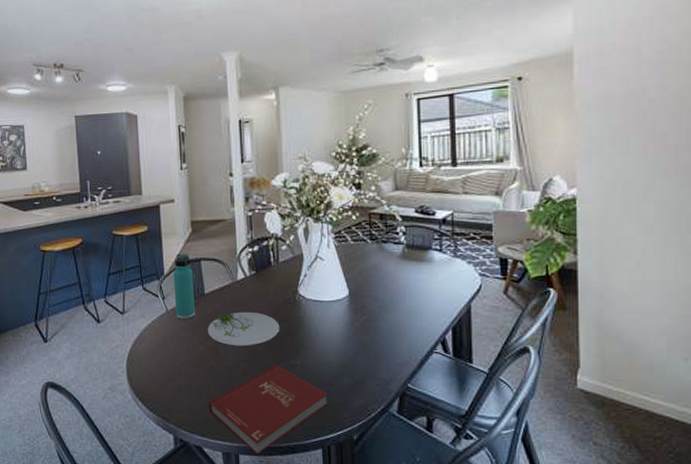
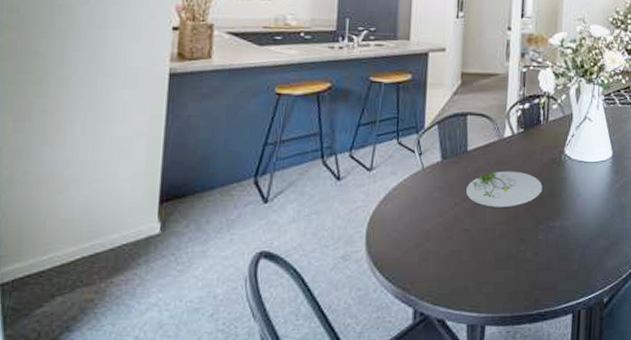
thermos bottle: present [173,253,195,319] -> none [432,106,457,178]
book: present [208,365,328,455] -> none [457,227,583,325]

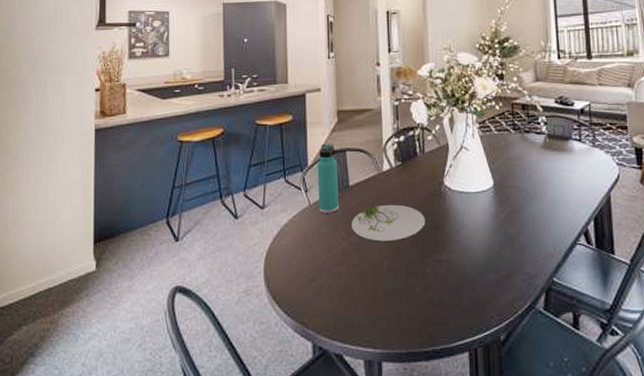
thermos bottle: none [432,106,457,178] -> present [317,143,339,214]

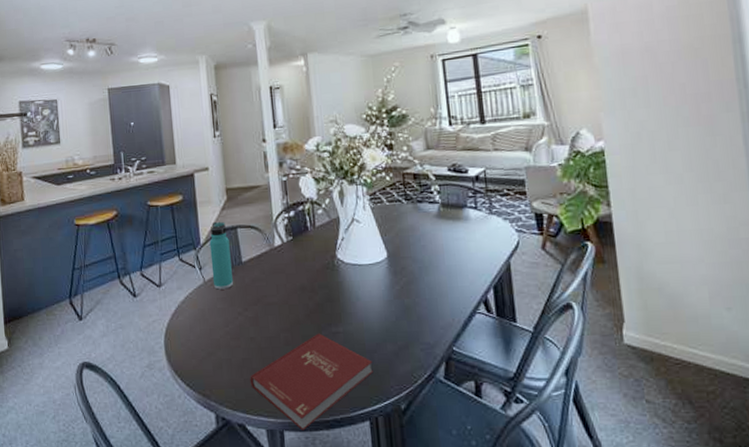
plate: present [350,204,426,243] -> none [245,278,320,317]
book: none [350,261,475,361] -> present [250,333,373,430]

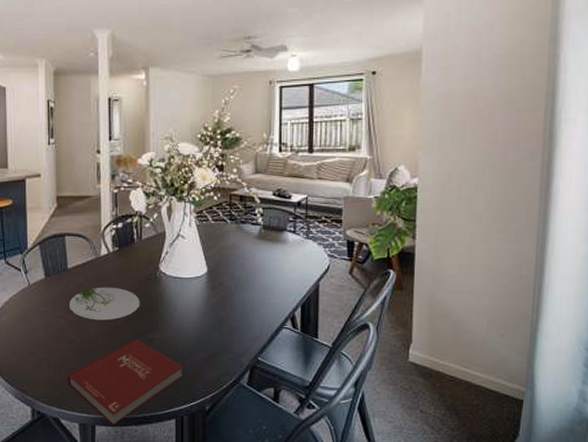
thermos bottle: present [209,221,233,290] -> none [37,228,57,294]
plate: none [245,278,320,317] -> present [68,287,140,322]

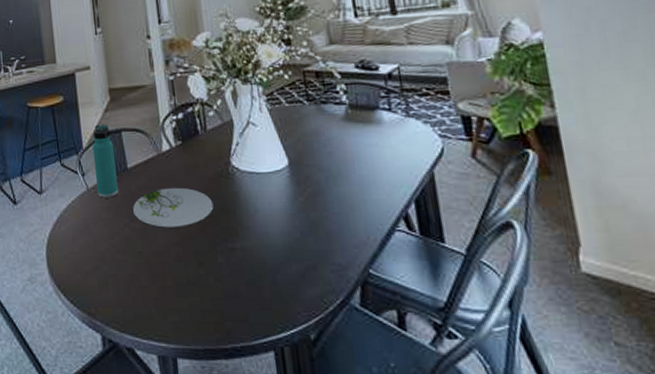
thermos bottle: none [37,228,57,294] -> present [92,124,118,198]
book: present [67,339,183,425] -> none [138,249,277,359]

